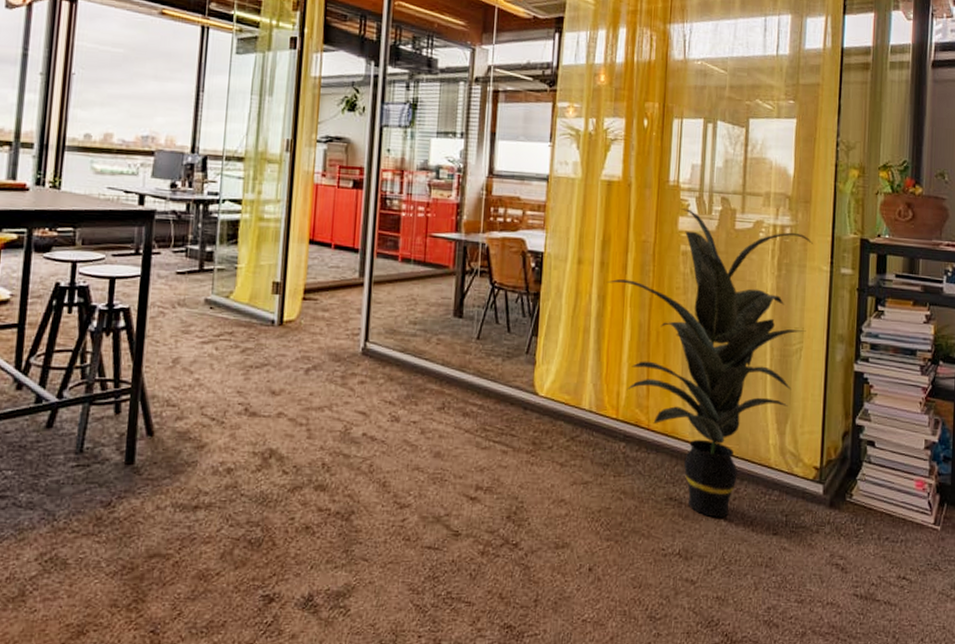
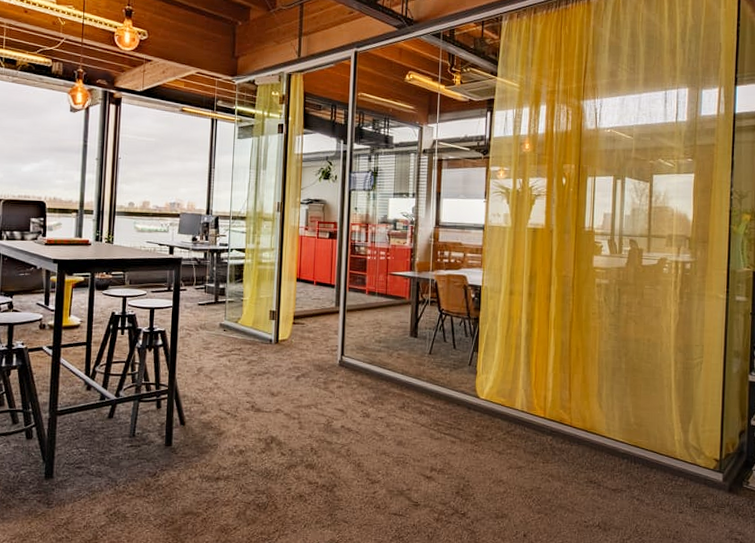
indoor plant: present [607,208,814,518] -> none [534,249,711,498]

